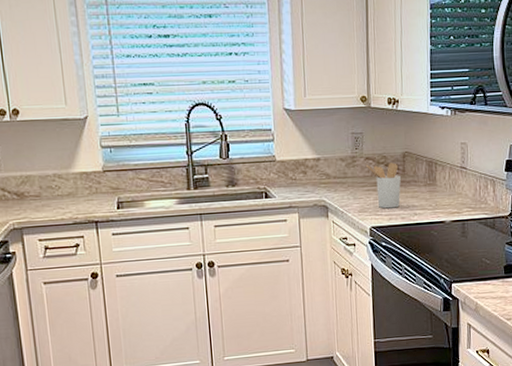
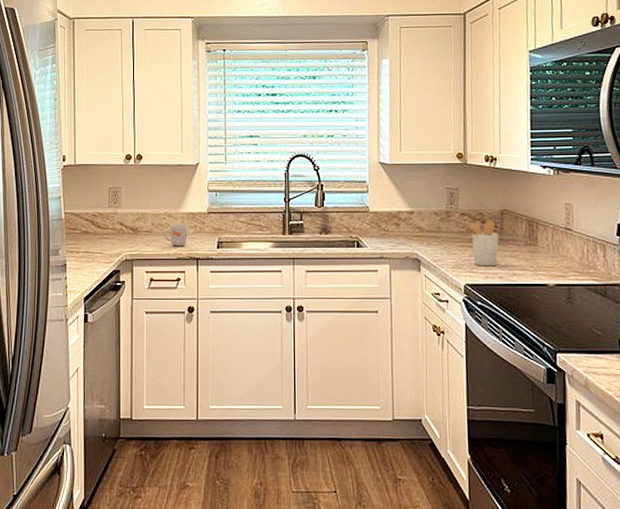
mug: none [55,180,82,210] -> present [164,219,188,246]

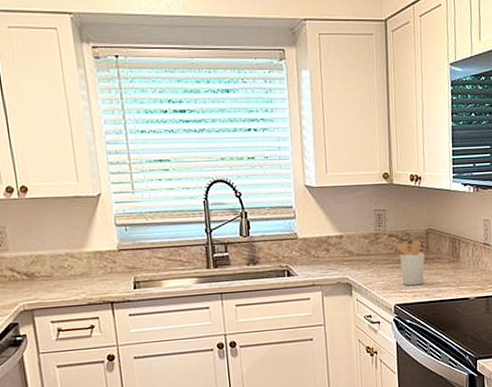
mug: present [164,219,188,246] -> none [67,259,97,291]

